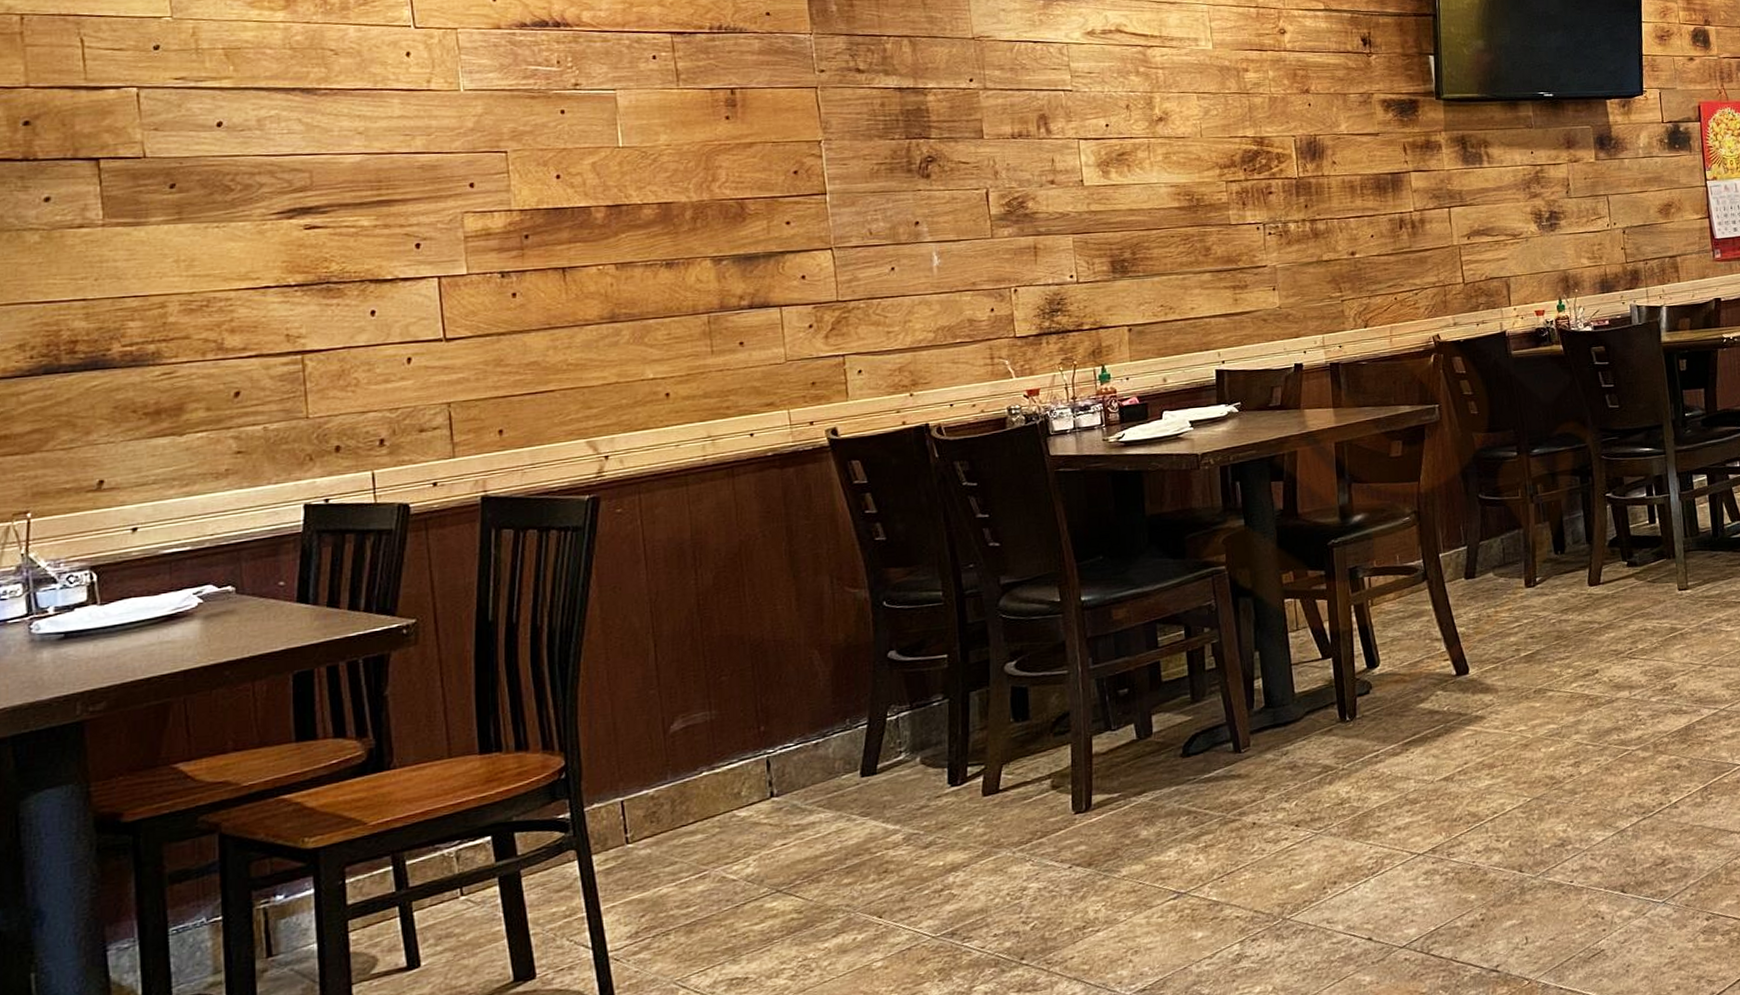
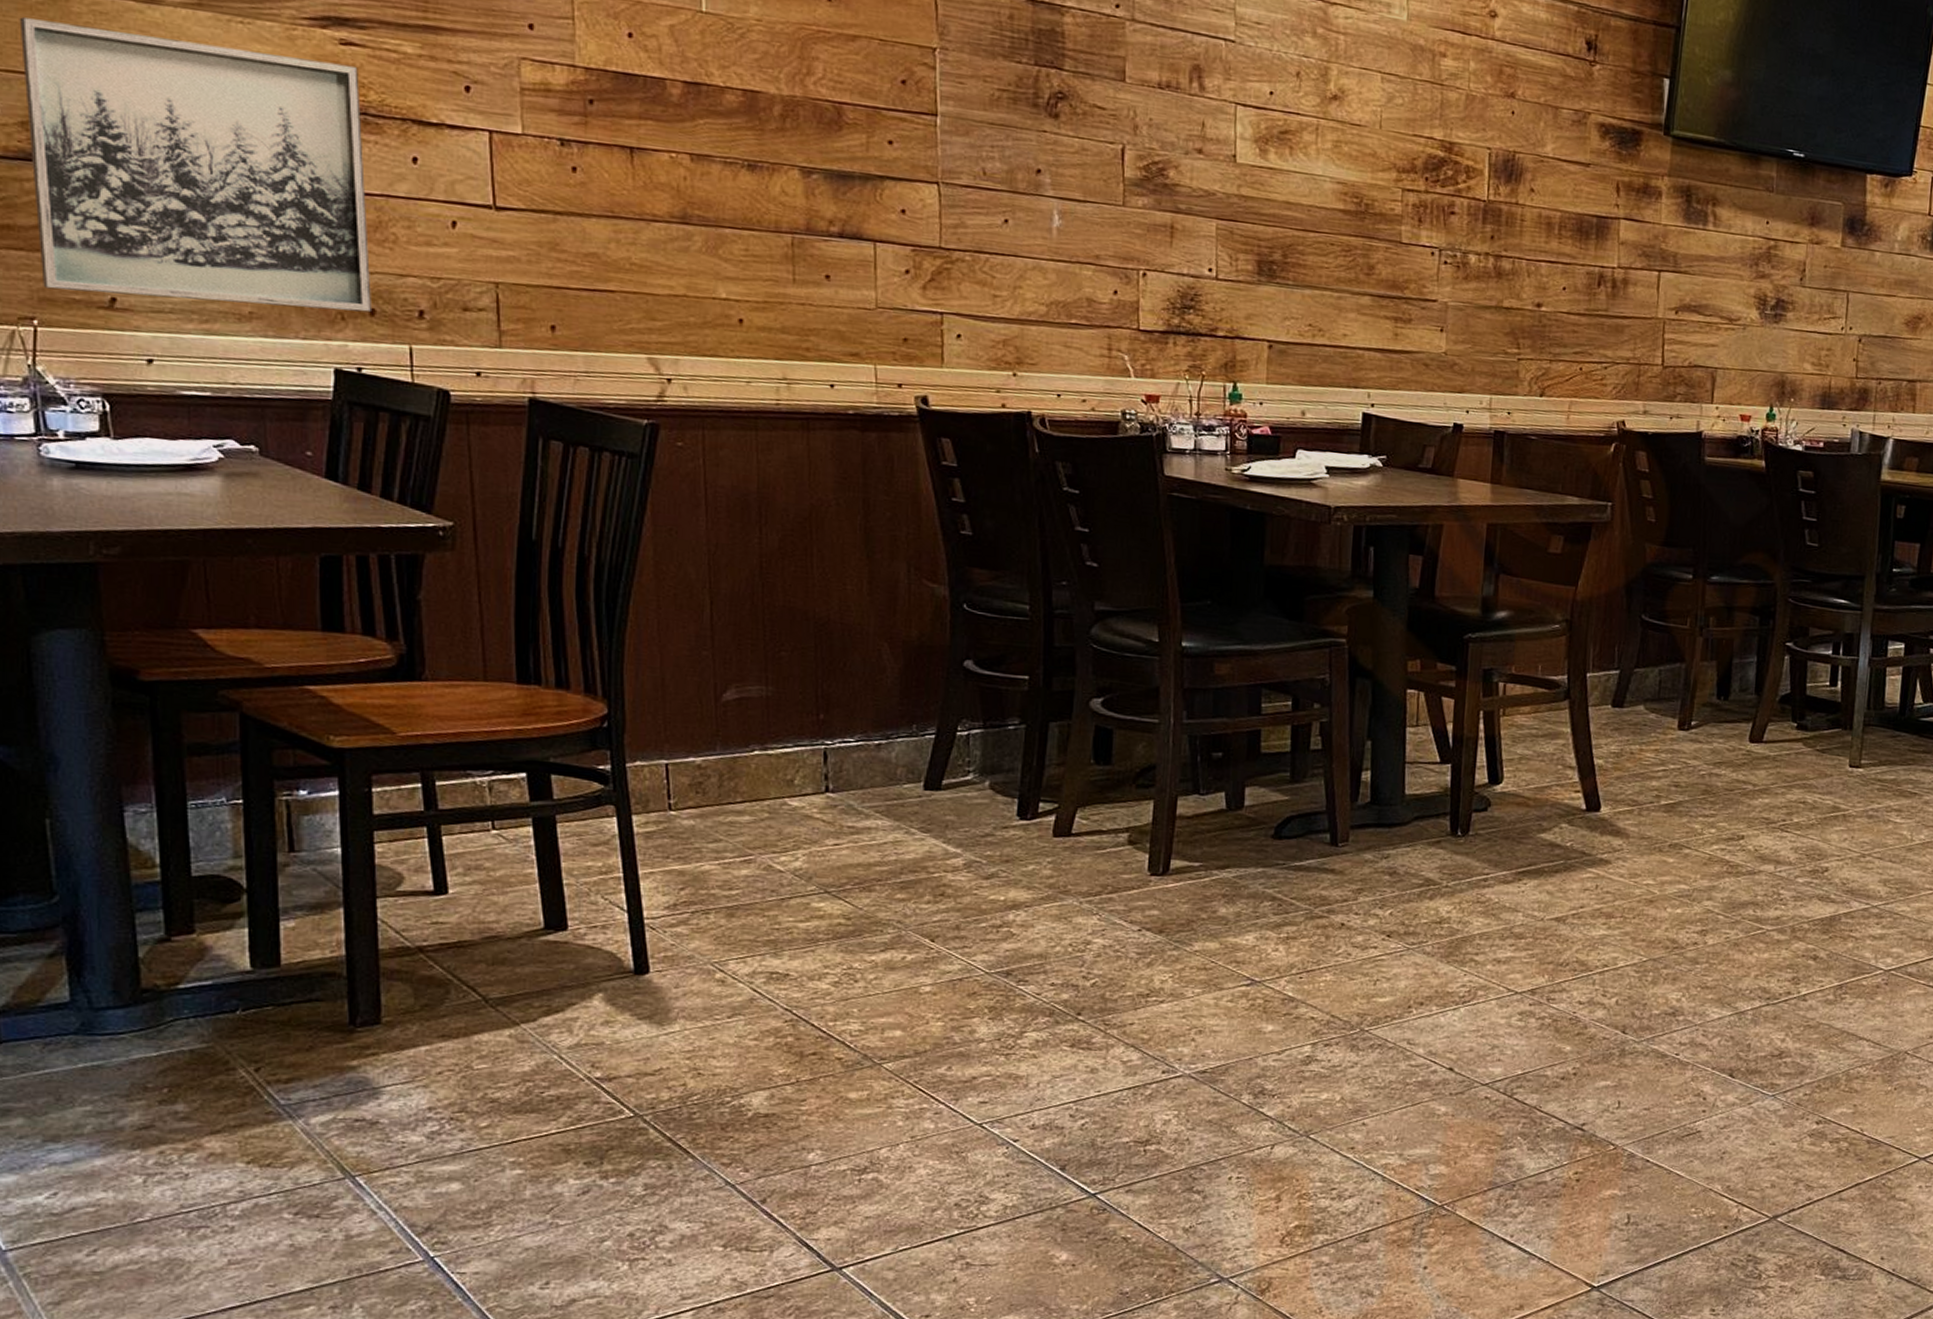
wall art: none [19,245,336,484] -> present [19,17,371,313]

